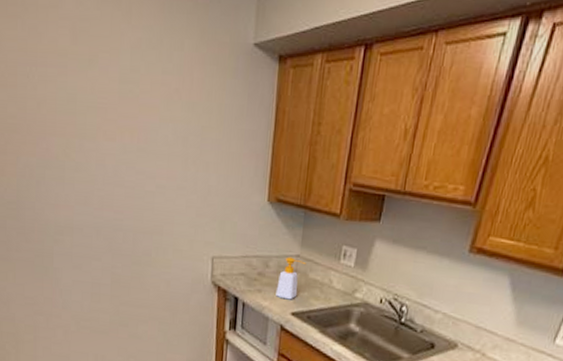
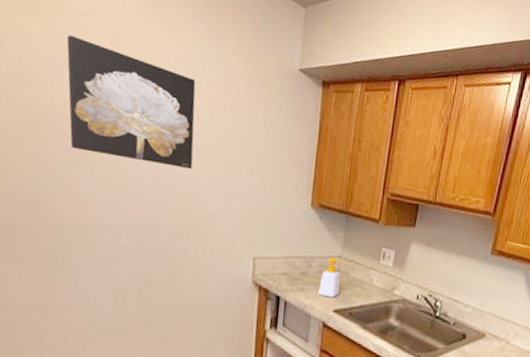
wall art: none [34,32,152,166] -> present [67,35,196,170]

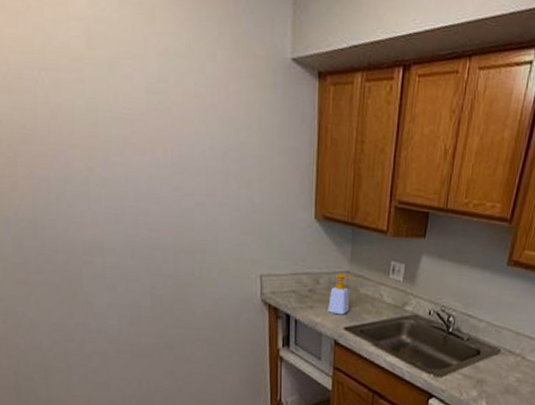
wall art: present [67,35,196,170] -> none [40,31,189,183]

